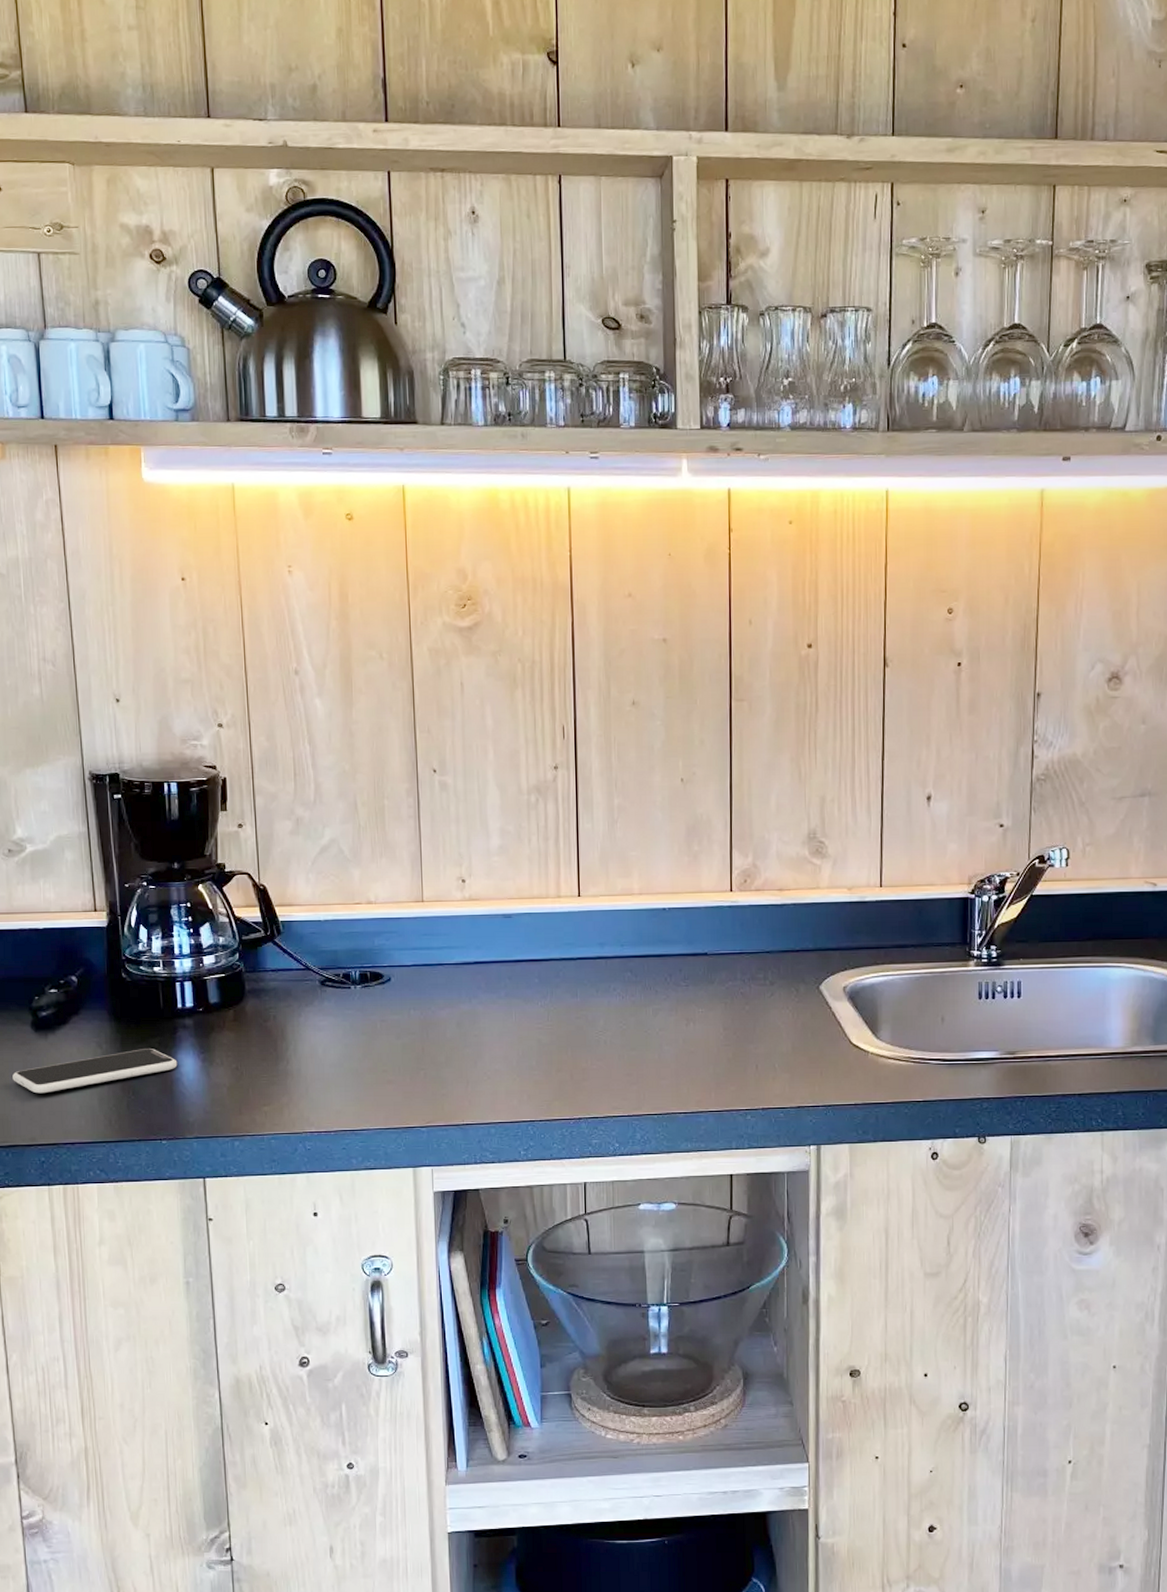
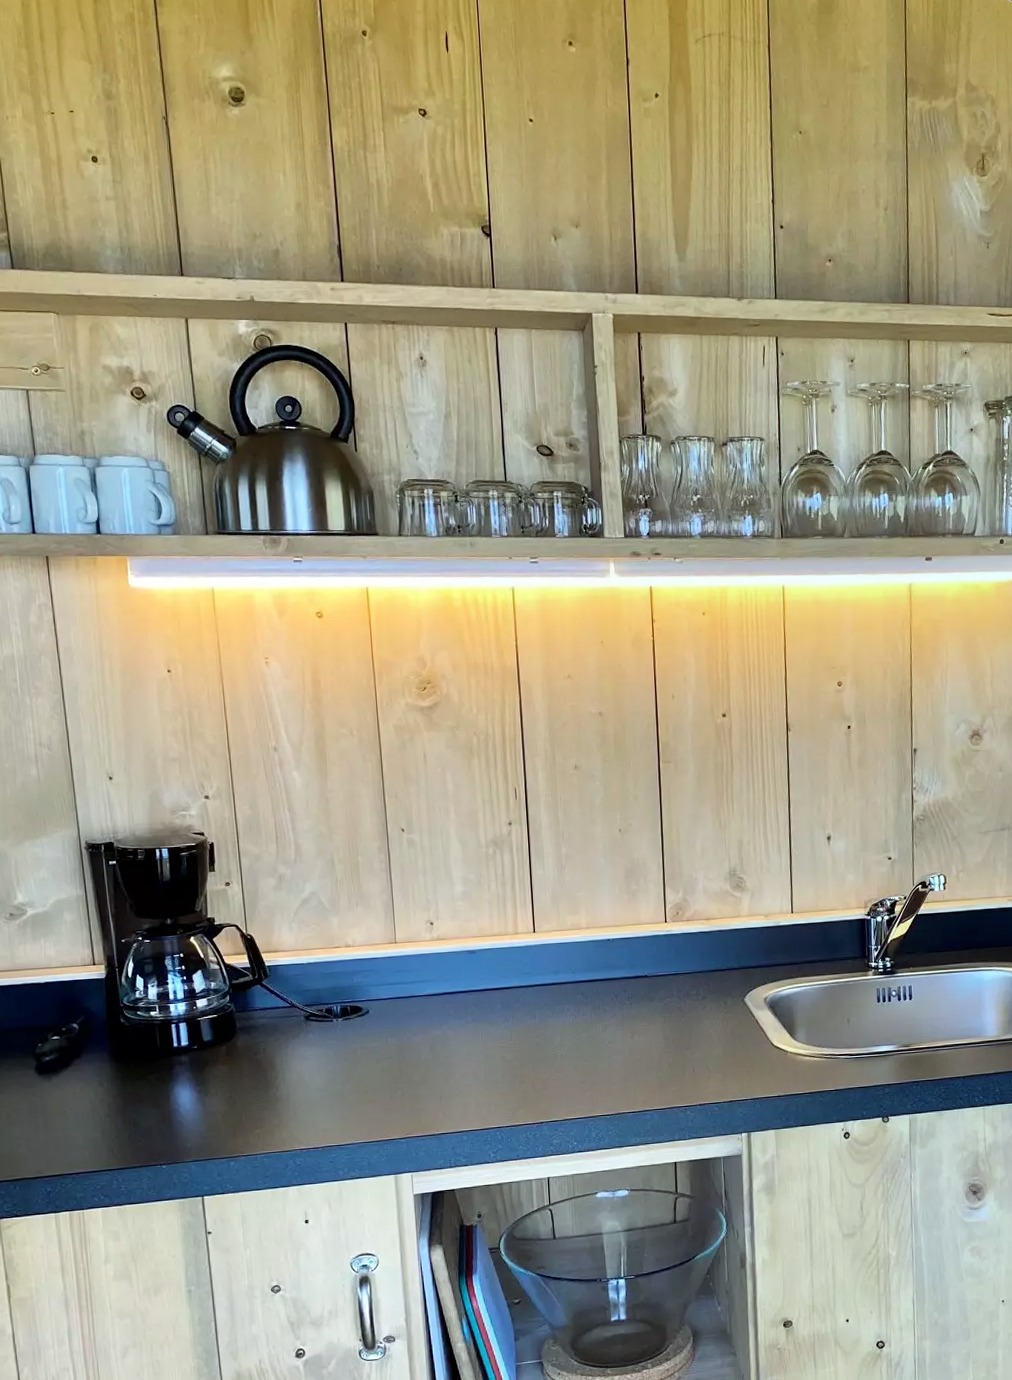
smartphone: present [12,1049,178,1094] -> none [18,1084,175,1131]

